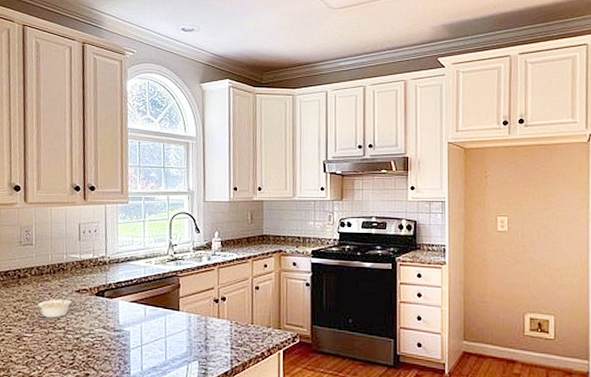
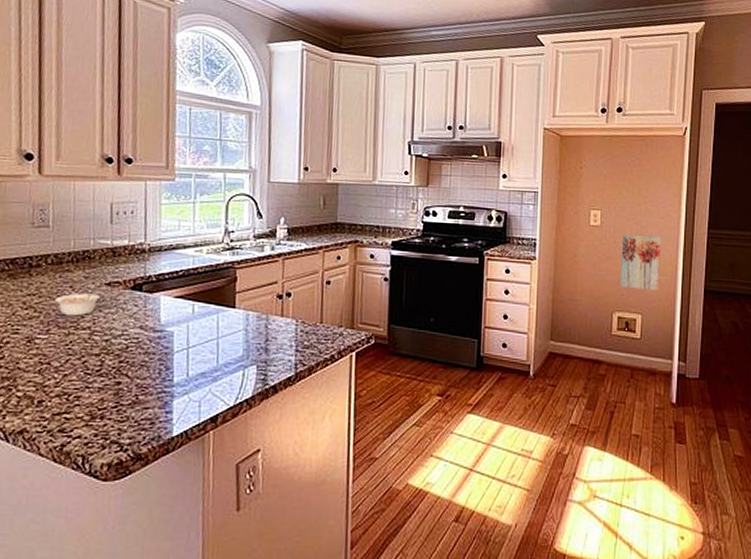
wall art: none [530,238,571,293] -> present [621,234,662,292]

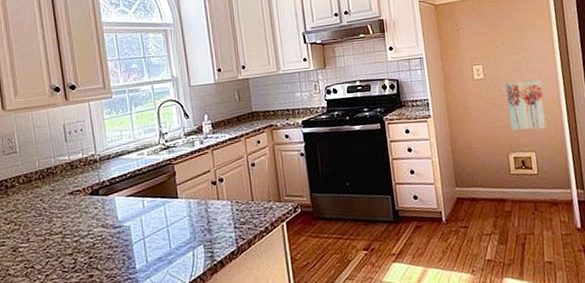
legume: present [55,289,100,317] -> none [30,199,66,225]

